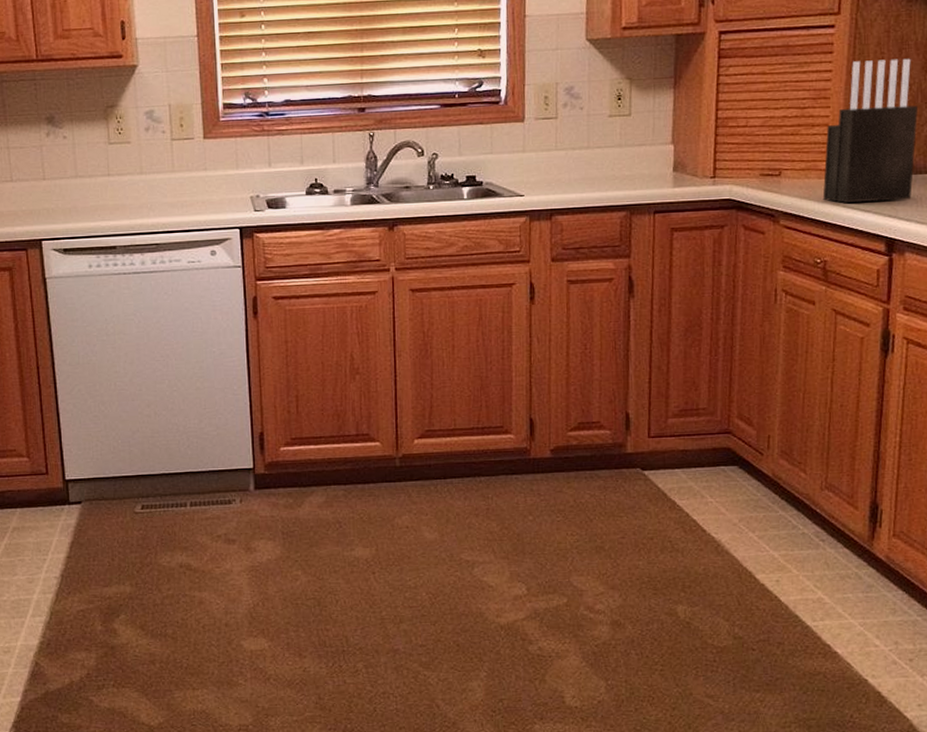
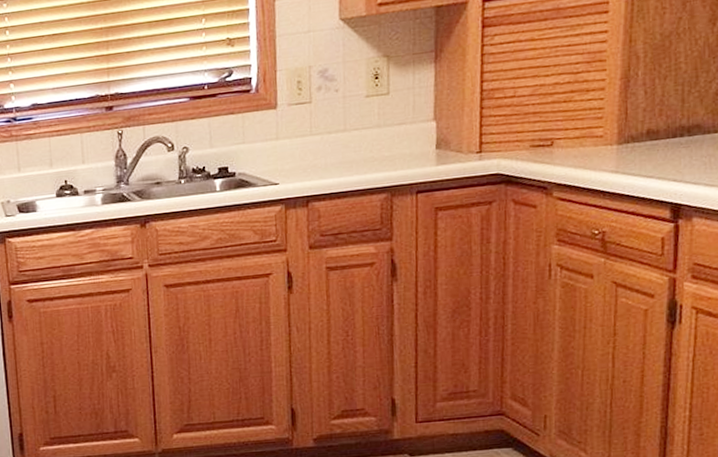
knife block: present [822,58,918,203] -> none [599,11,705,170]

